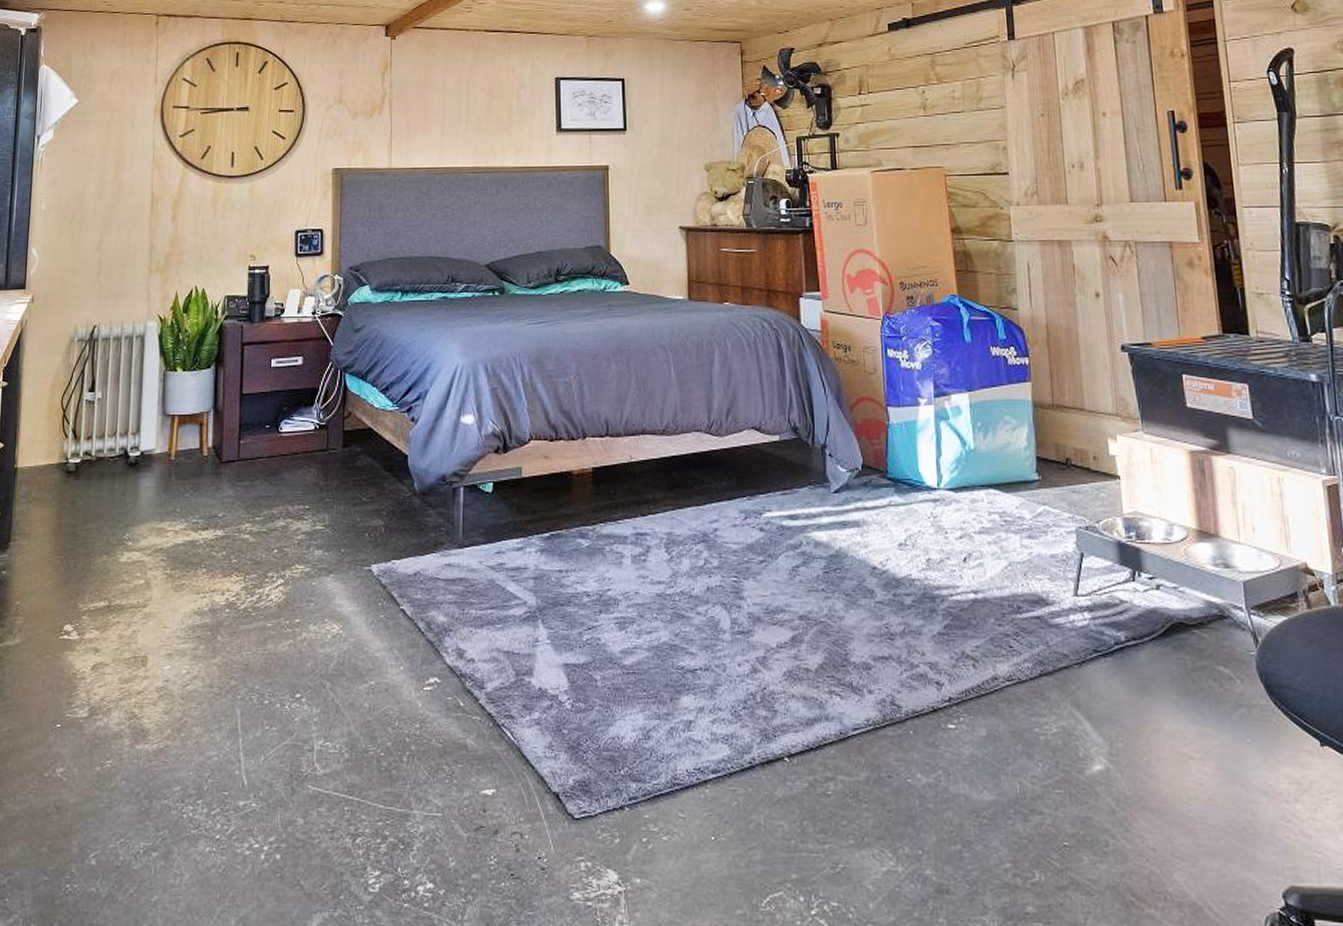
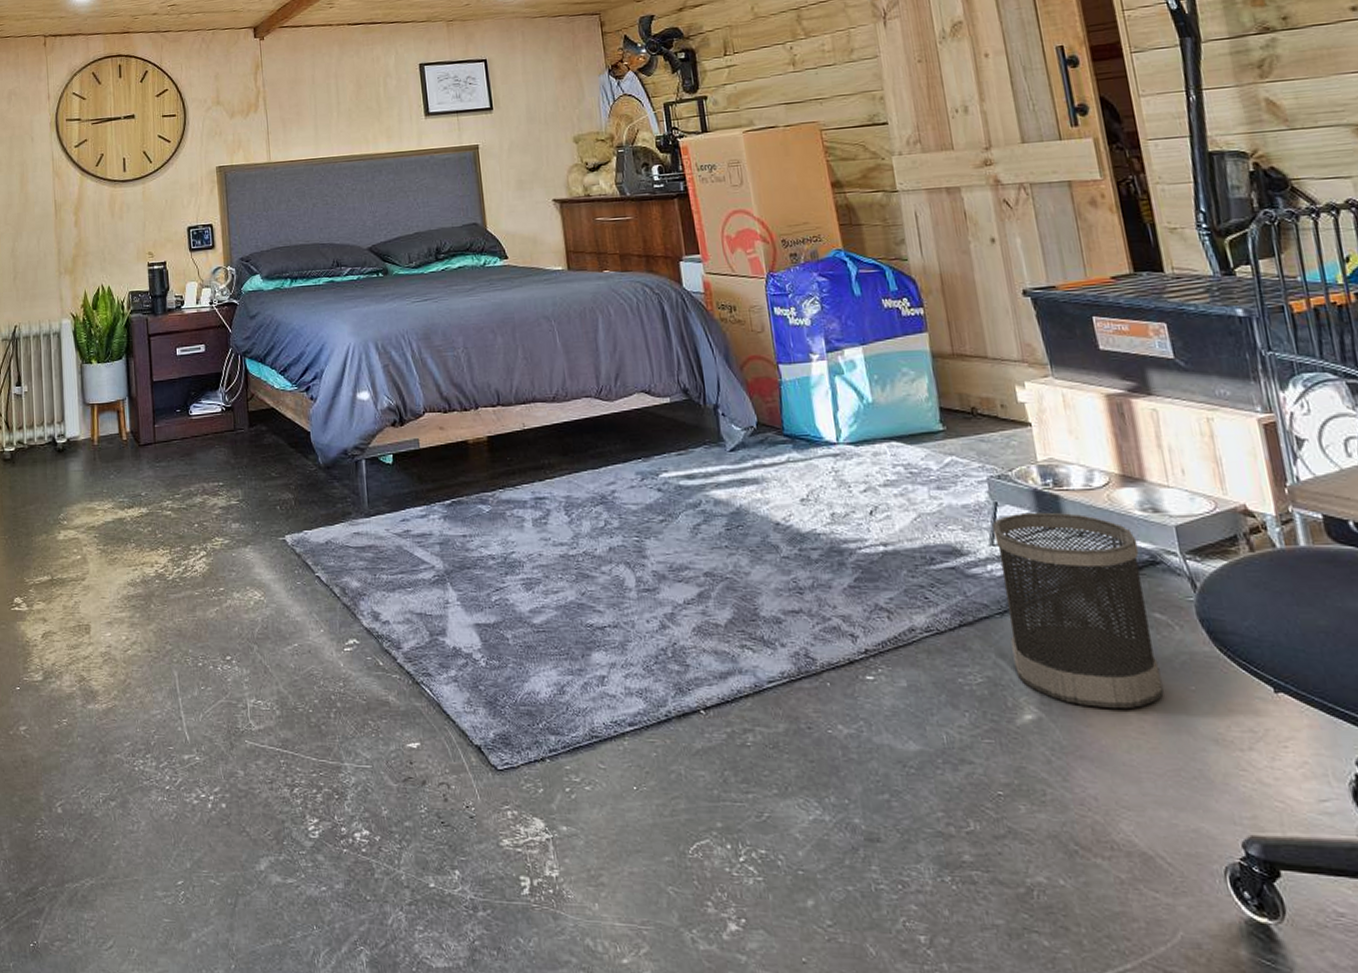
wastebasket: none [1077,564,1222,761] -> present [992,512,1164,710]

